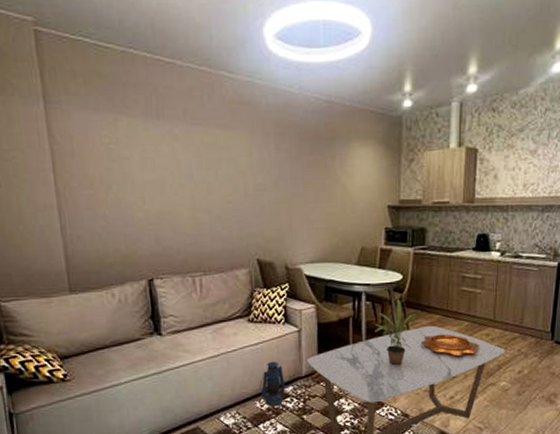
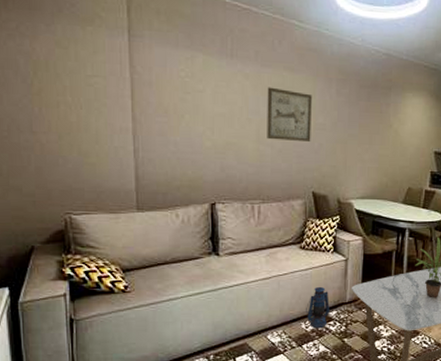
wall art: none [199,147,251,206] -> present [267,87,312,143]

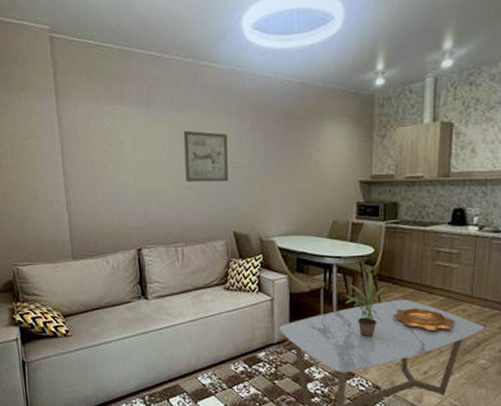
lantern: present [306,286,330,329] -> none [234,327,258,370]

